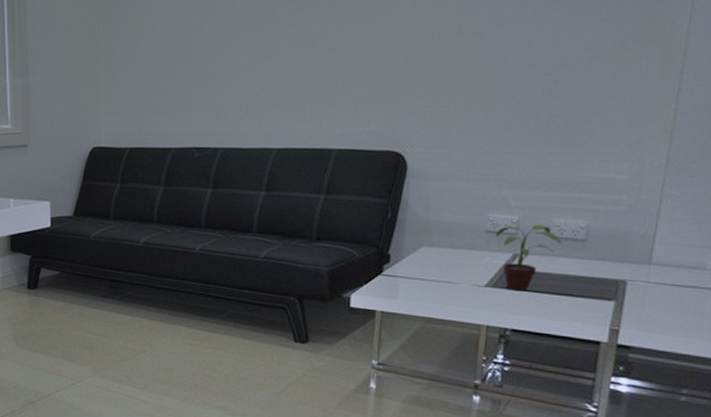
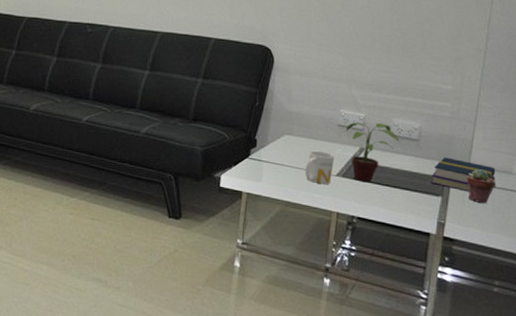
mug: none [447,261,482,296] -> present [304,150,334,184]
book: none [601,257,685,294] -> present [430,157,496,192]
potted succulent: none [647,267,684,306] -> present [467,169,495,204]

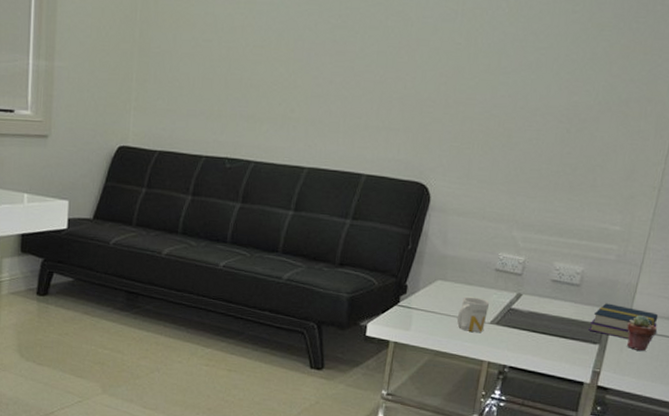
potted plant: present [346,122,401,183] -> none [504,266,561,330]

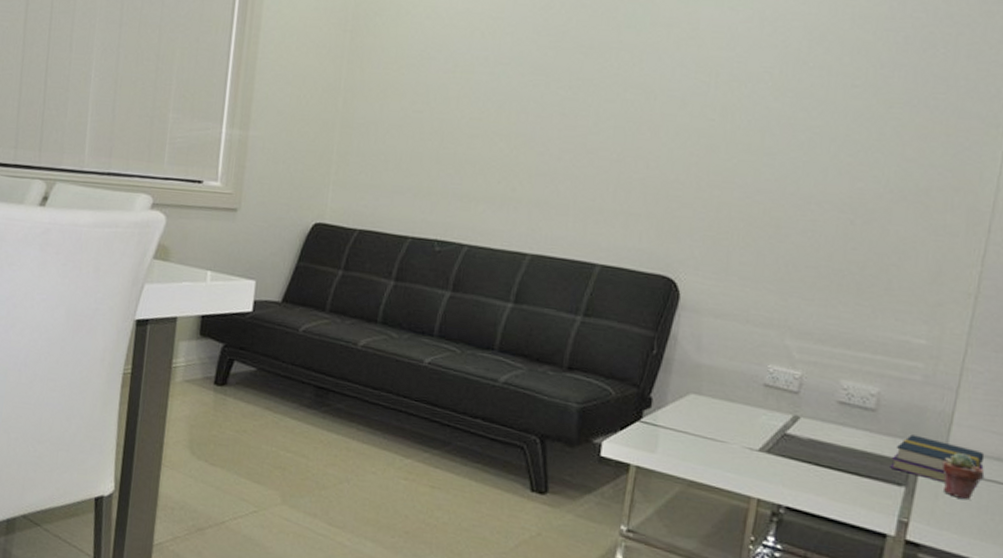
mug: present [456,296,489,332] -> none [715,416,757,461]

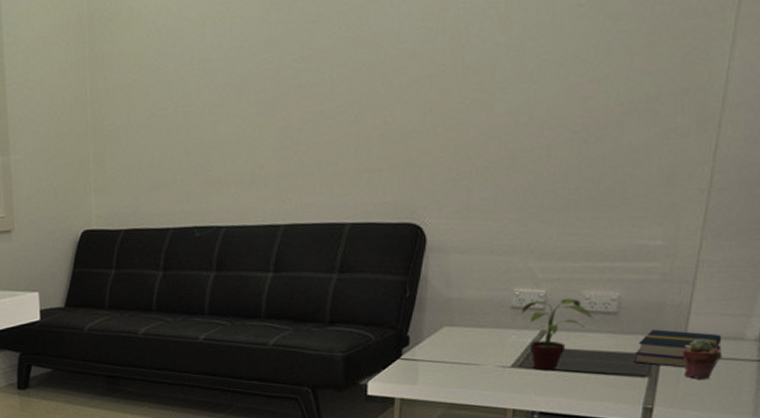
potted plant: none [775,382,851,462] -> present [522,298,594,371]

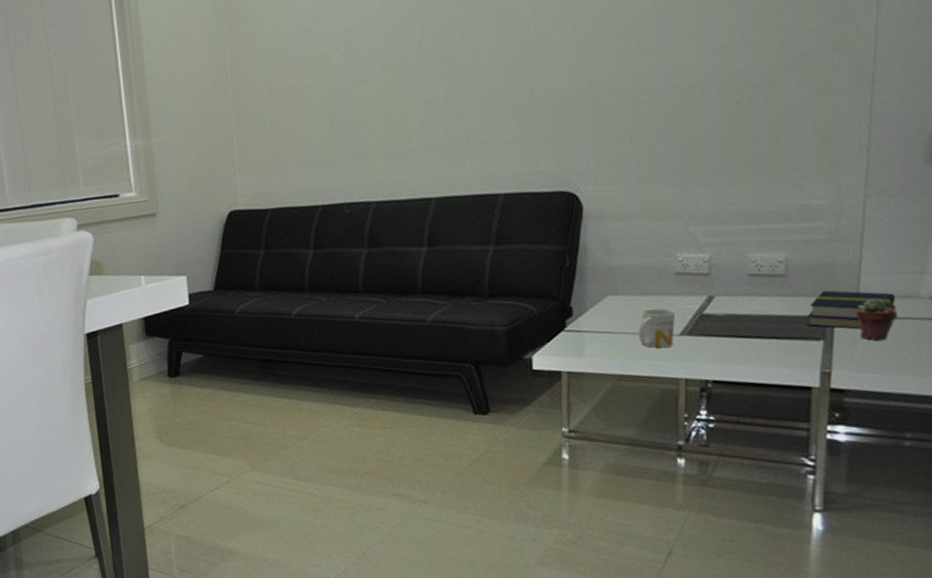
mug: none [470,340,507,378] -> present [638,308,675,348]
potted plant: present [522,298,594,371] -> none [687,261,762,338]

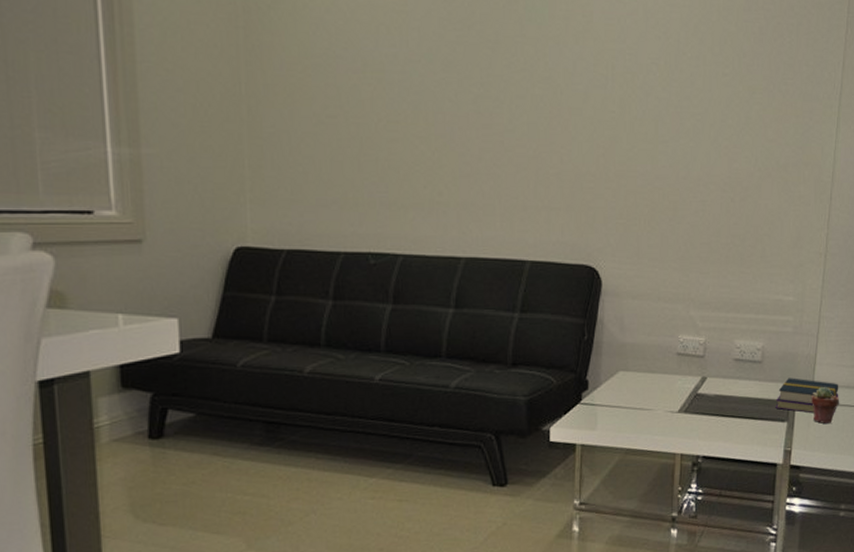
mug: present [638,308,675,348] -> none [643,385,674,424]

